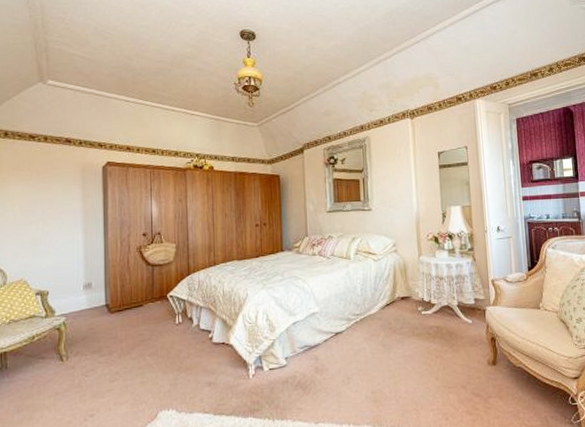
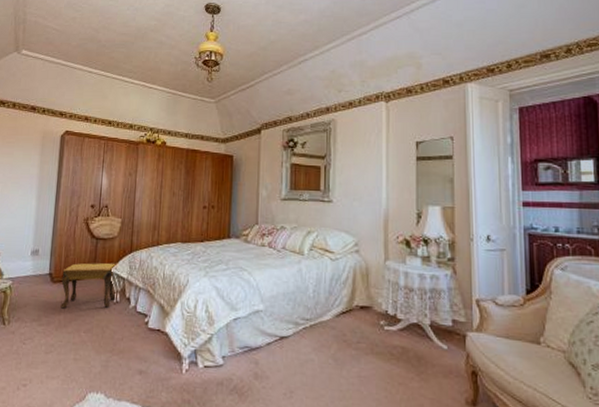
footstool: none [119,286,178,337] -> present [60,262,117,309]

